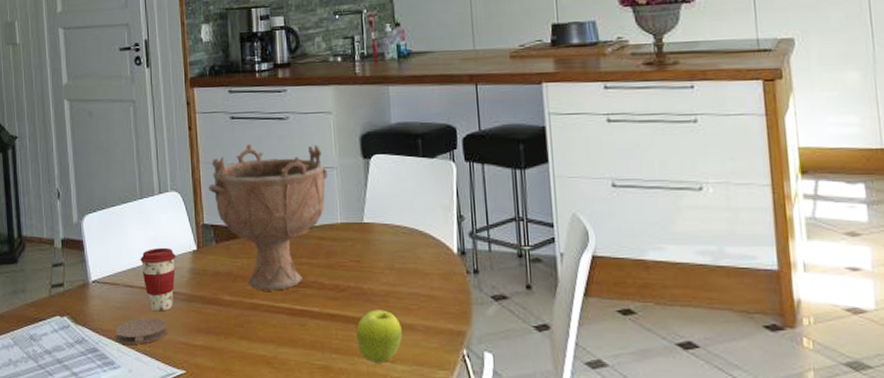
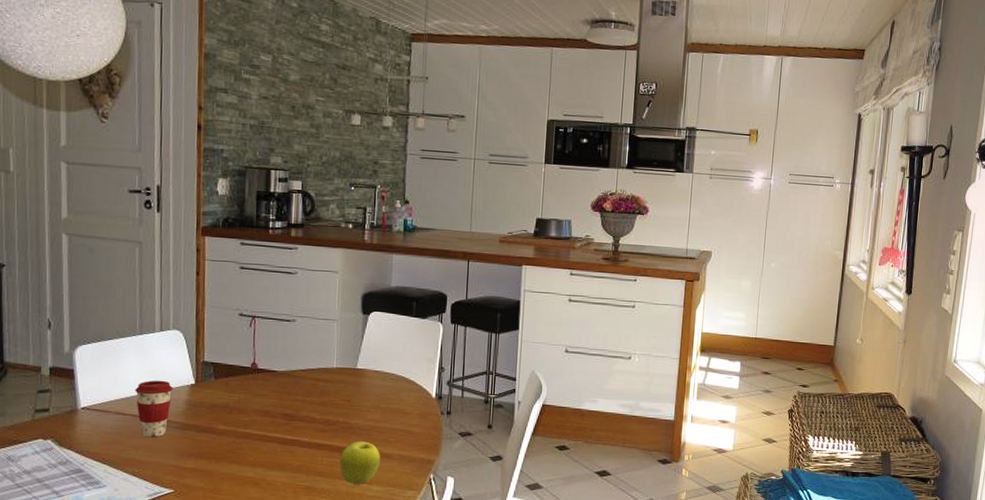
coaster: present [114,317,167,345] -> none [102,442,158,466]
decorative bowl: present [209,144,329,291] -> none [212,292,330,423]

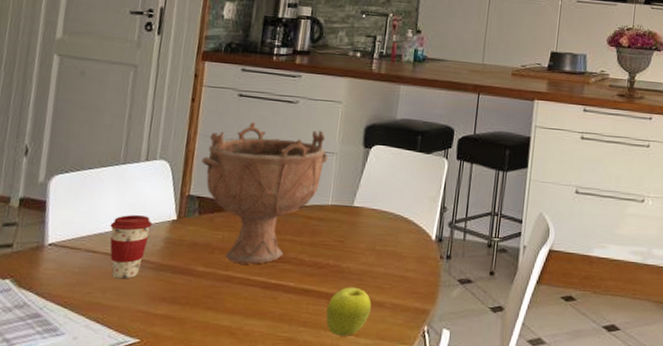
decorative bowl: none [212,292,330,423] -> present [202,122,329,265]

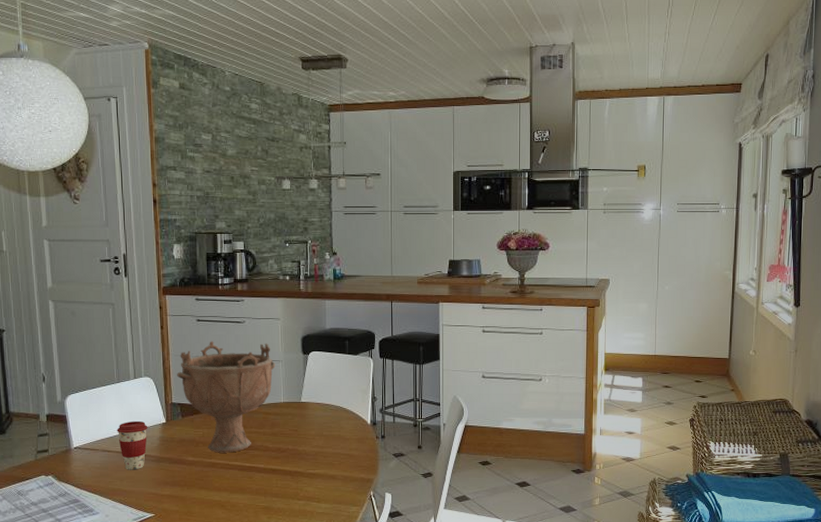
fruit: present [326,287,371,336] -> none [292,465,326,503]

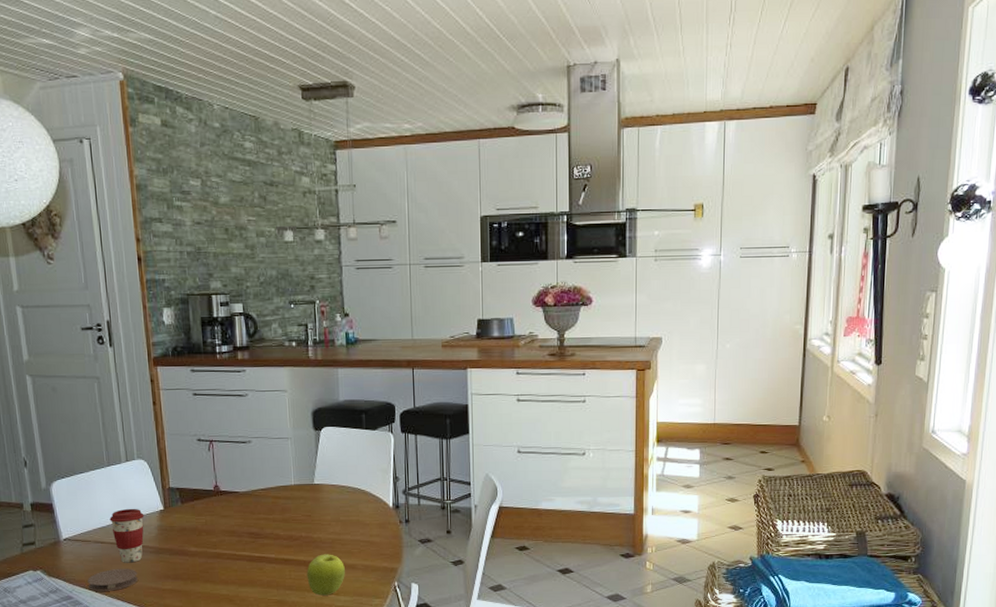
coaster: none [94,475,139,496] -> present [87,568,138,592]
decorative bowl: present [177,341,276,453] -> none [174,417,284,542]
fruit: none [292,465,326,503] -> present [307,554,345,596]

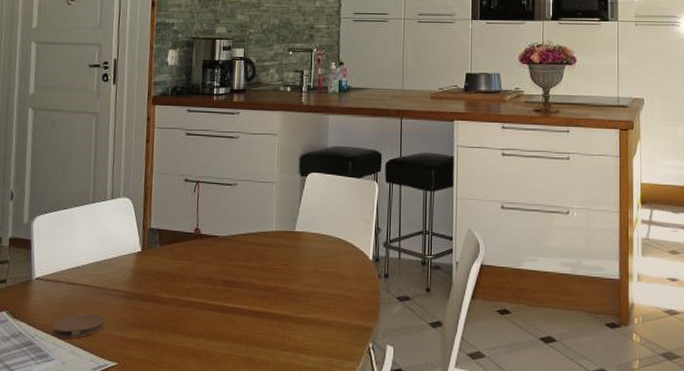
coffee cup: present [109,508,144,563] -> none [85,248,121,308]
fruit: present [307,554,345,596] -> none [278,308,319,355]

